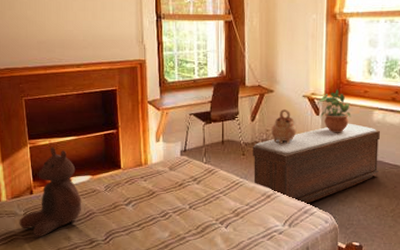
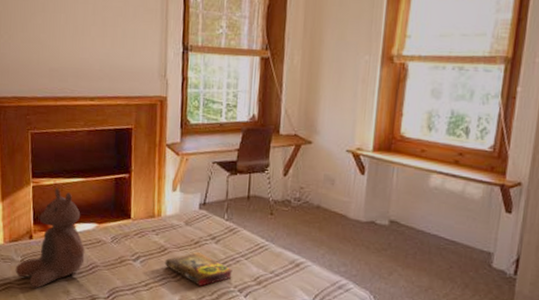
book: none [154,192,214,222] -> present [165,251,233,287]
bench: present [253,123,380,205] -> none [281,186,437,279]
ceramic vessel: present [271,109,297,144] -> none [306,165,336,205]
potted plant: present [317,89,351,133] -> none [363,145,403,198]

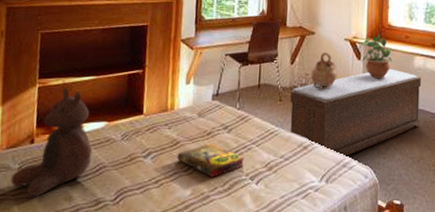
bench: none [281,186,437,279] -> present [290,68,421,158]
ceramic vessel: none [306,165,336,205] -> present [311,53,337,89]
potted plant: none [363,145,403,198] -> present [358,33,393,79]

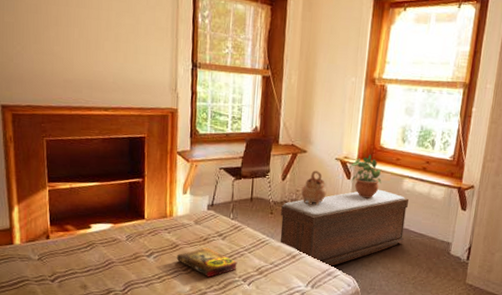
stuffed bear: present [10,87,93,197] -> none [32,191,101,284]

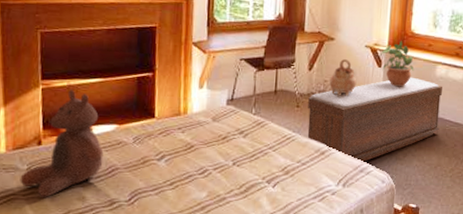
stuffed bear: none [32,191,101,284] -> present [20,89,104,197]
book: present [176,247,238,278] -> none [191,146,261,181]

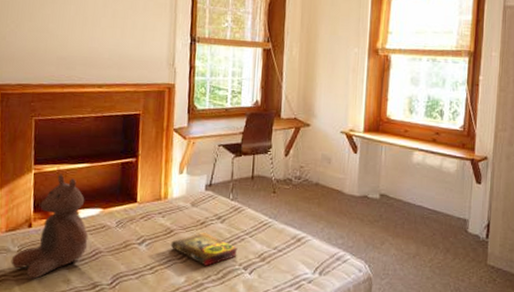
book: none [191,146,261,181] -> present [170,231,238,266]
bench: present [307,77,442,163] -> none [283,163,420,251]
ceramic vessel: present [329,59,357,96] -> none [305,145,333,182]
potted plant: present [379,41,414,87] -> none [355,127,391,173]

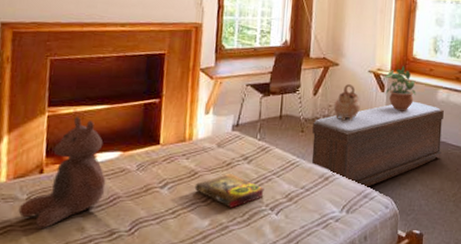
bench: none [283,163,420,251] -> present [311,101,444,188]
ceramic vessel: none [305,145,333,182] -> present [334,84,361,121]
potted plant: none [355,127,391,173] -> present [382,66,416,111]

